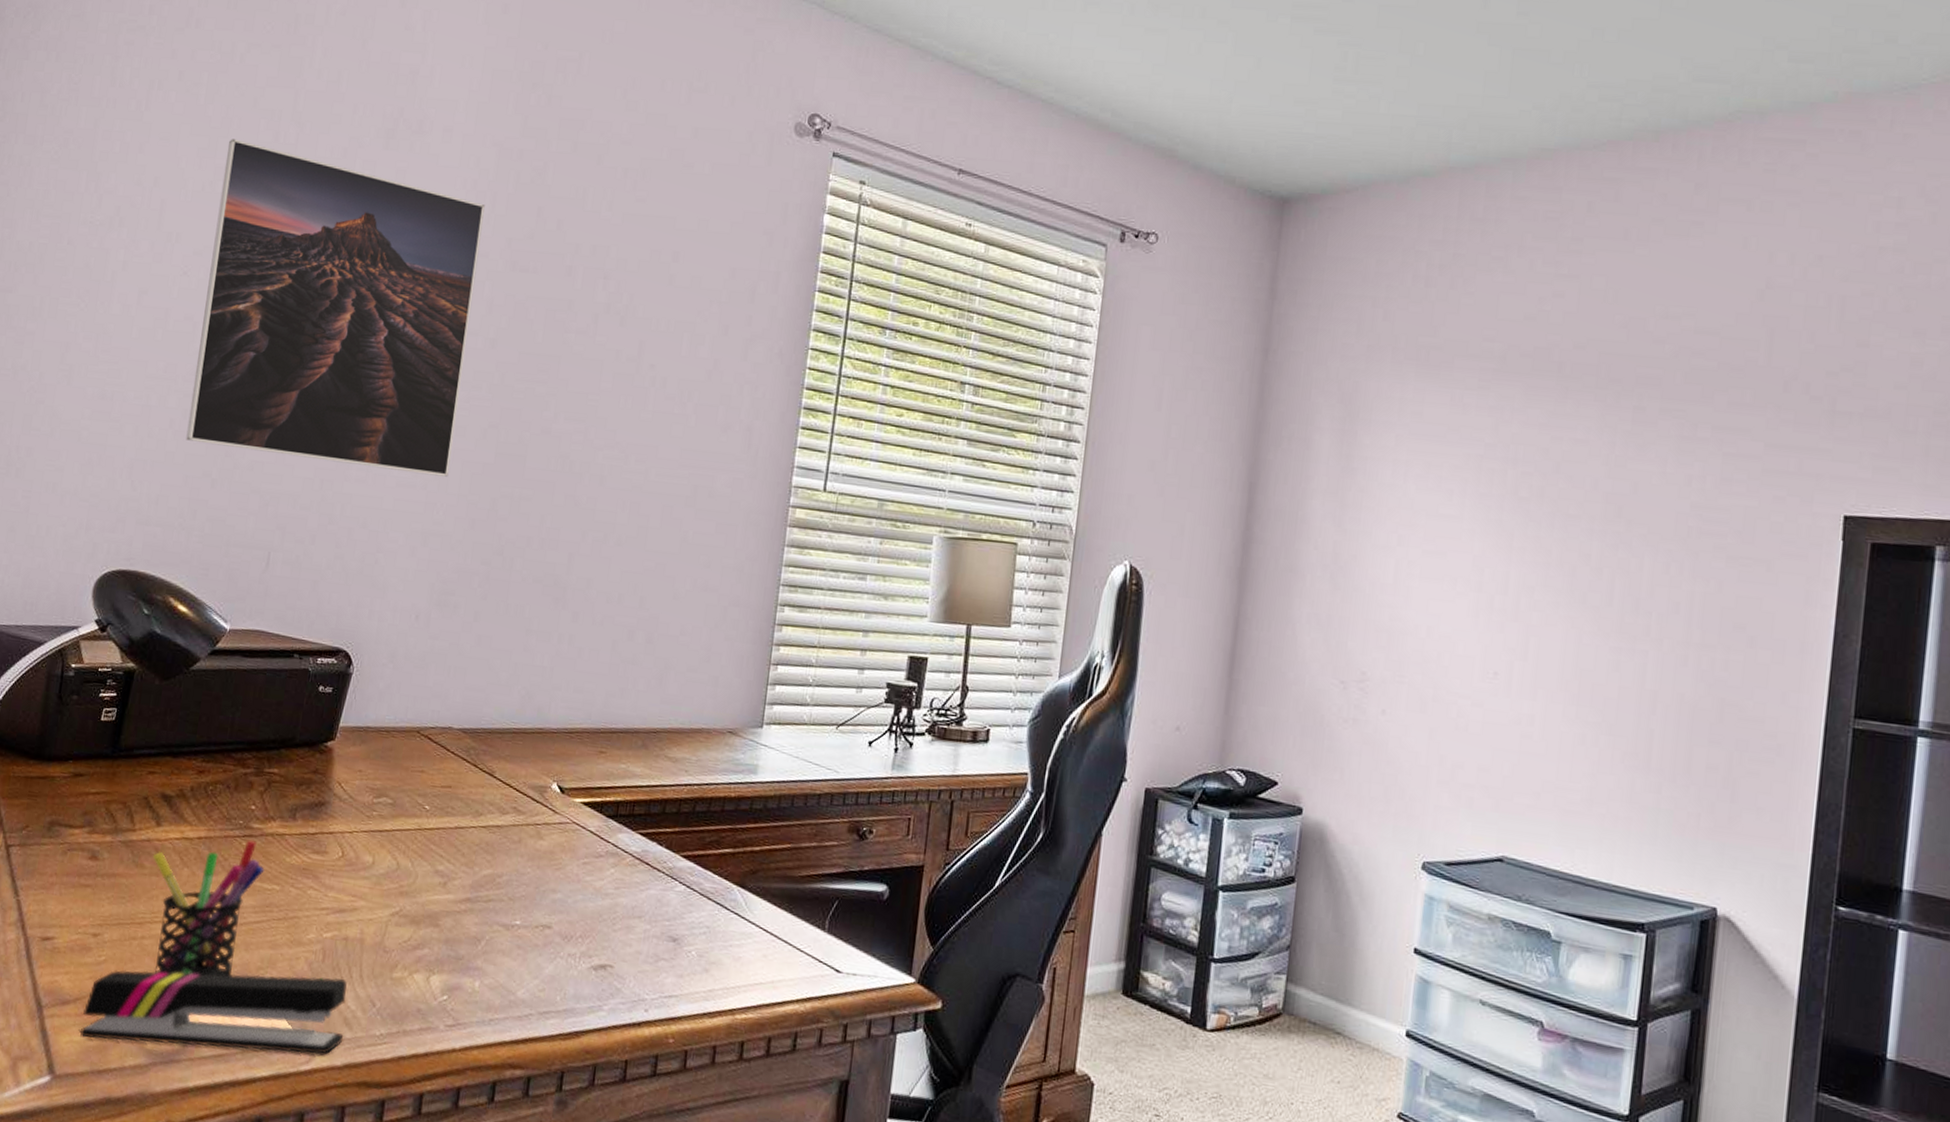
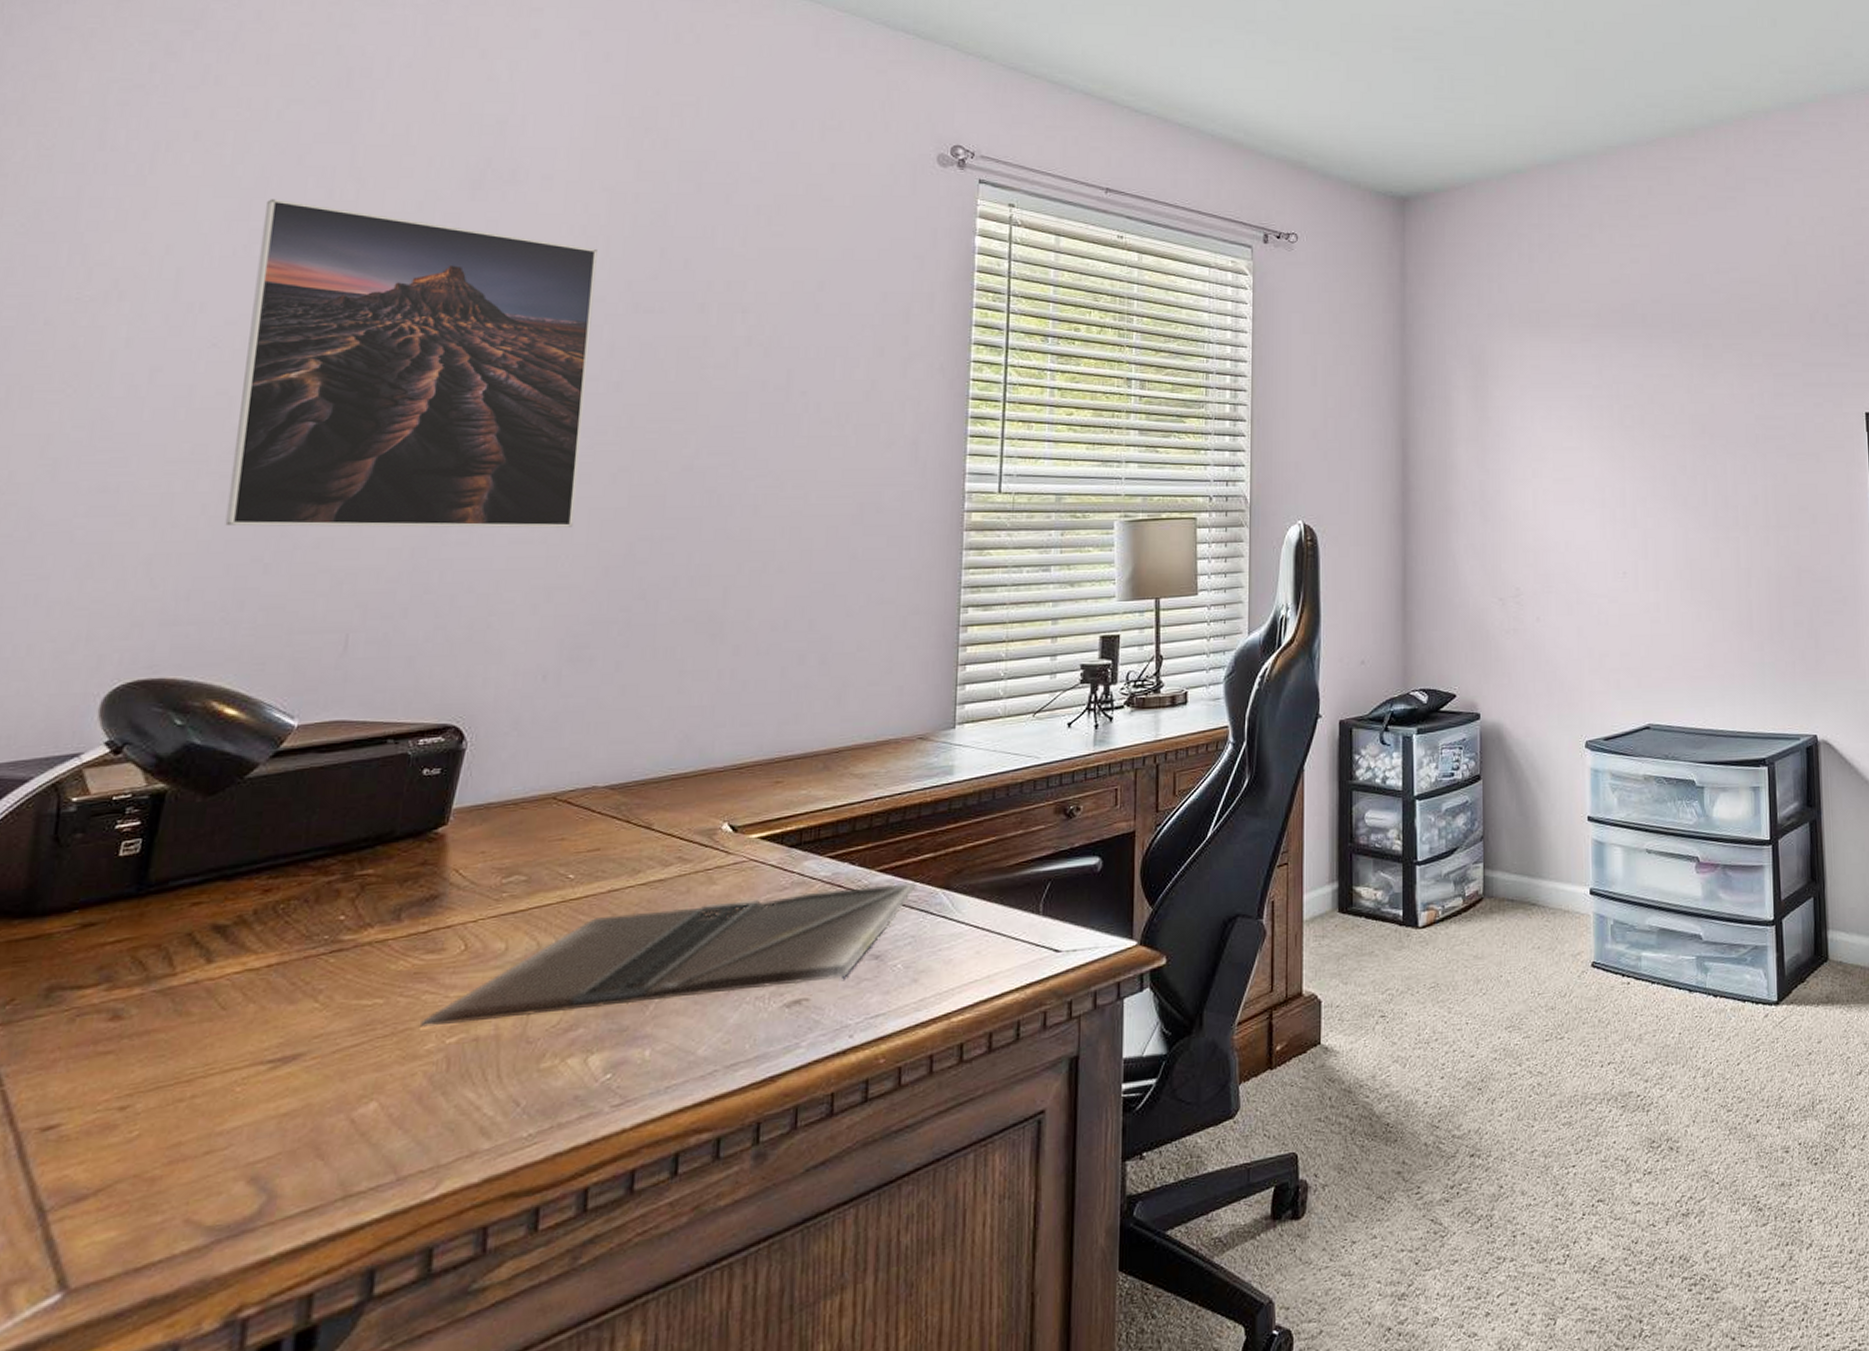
stapler: present [80,970,347,1055] -> none [105,1085,481,1235]
pen holder: present [153,840,265,977] -> none [203,954,362,1135]
laptop: none [305,850,715,953] -> present [420,883,916,1027]

